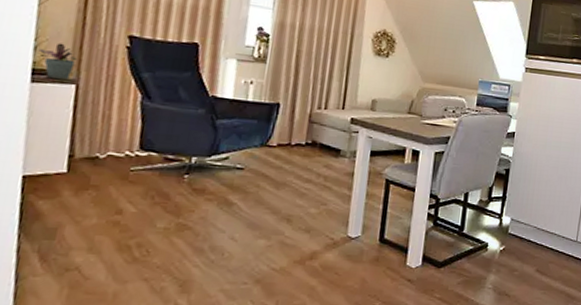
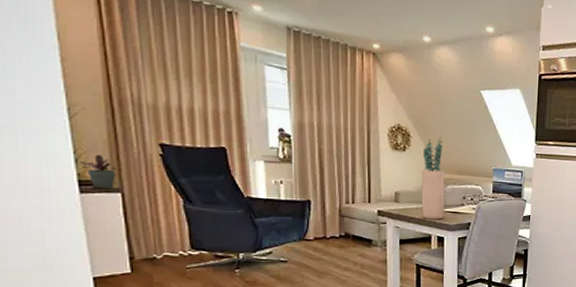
vase: none [398,44,429,132] -> present [421,136,445,220]

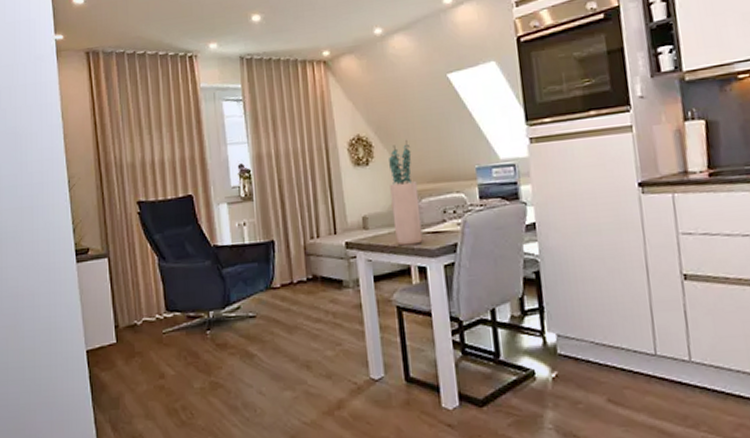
potted plant: present [79,154,118,190] -> none [76,221,105,257]

